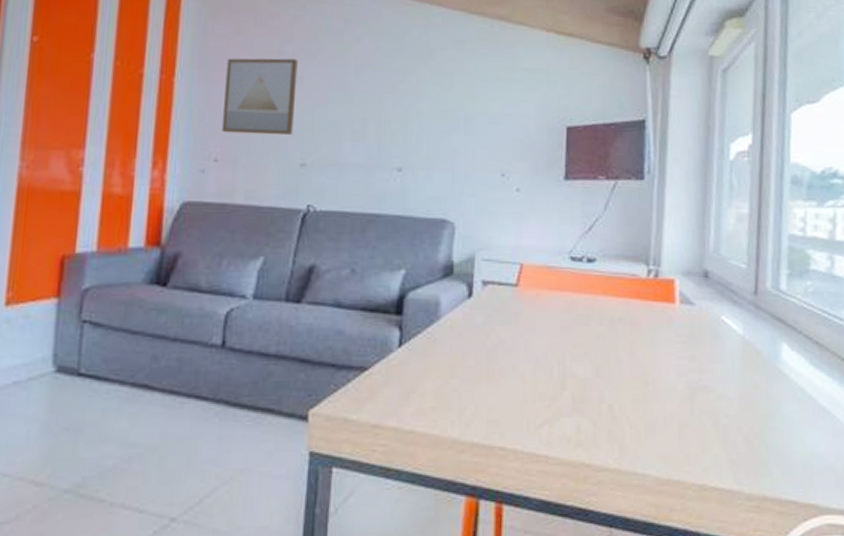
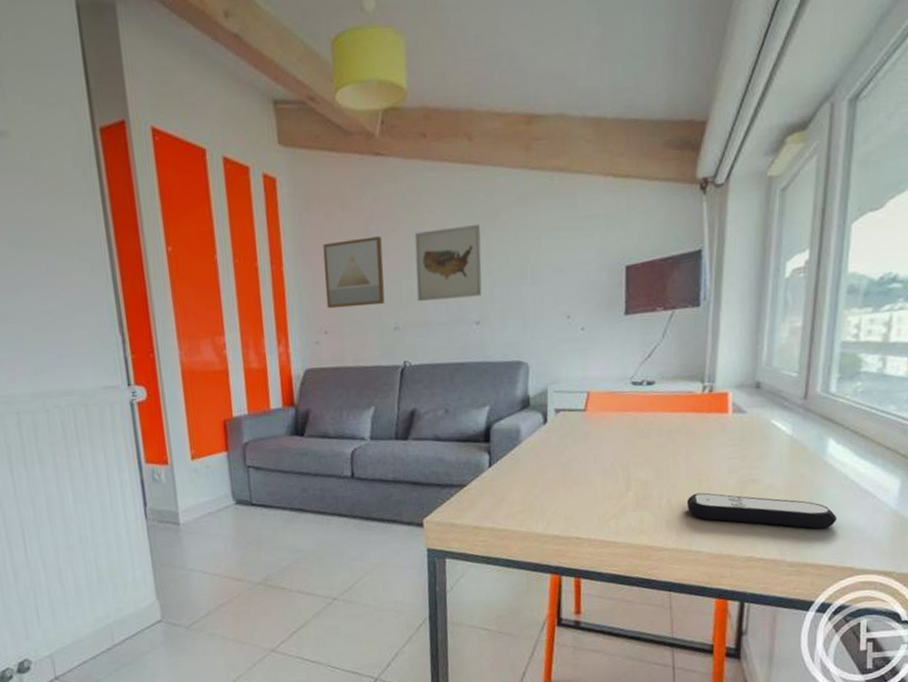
wall art: none [332,60,411,140] -> present [414,223,482,301]
remote control: none [630,398,797,453] -> present [686,492,837,529]

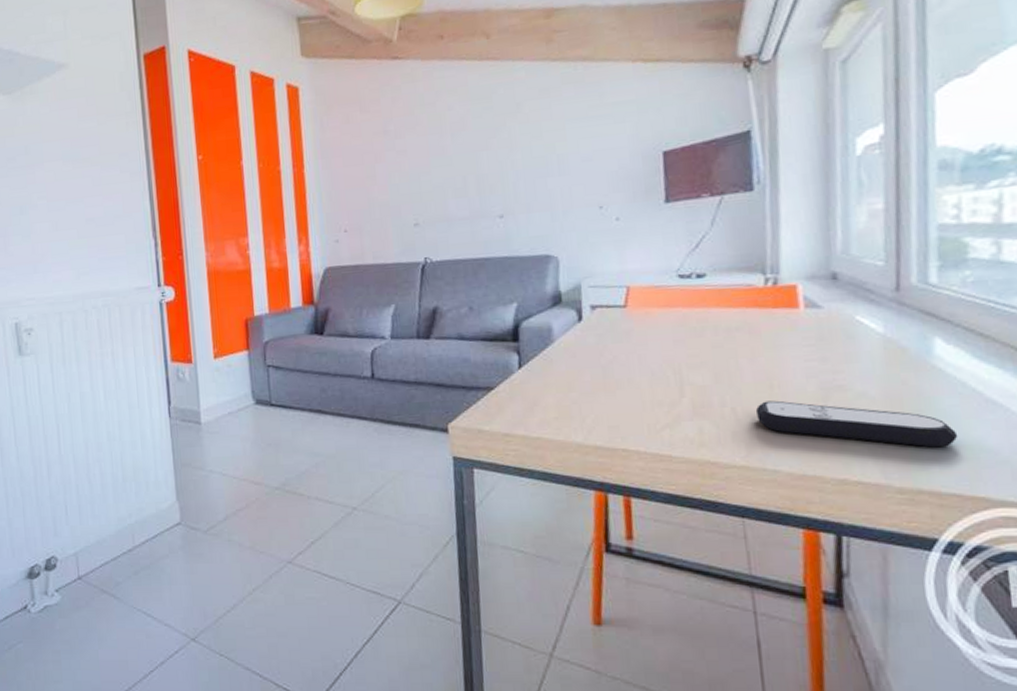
wall art: present [323,236,385,309] -> none [342,135,404,208]
wall art: present [414,223,482,301] -> none [433,117,505,197]

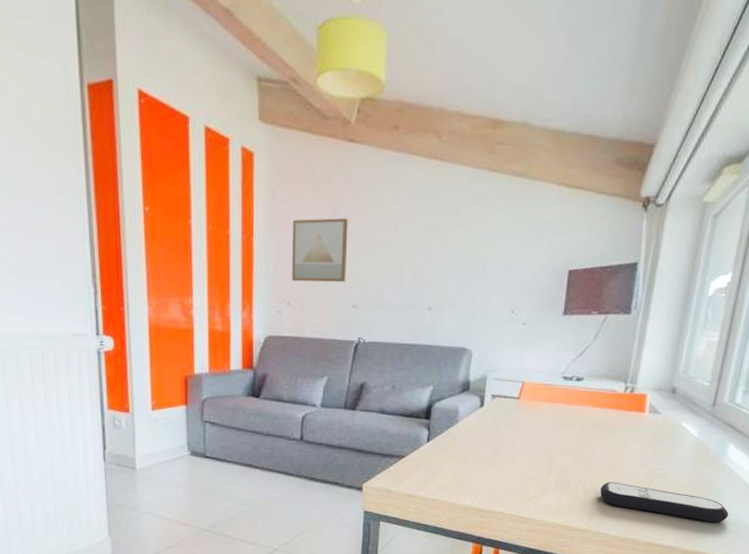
wall art: none [342,135,404,208] -> present [291,218,348,283]

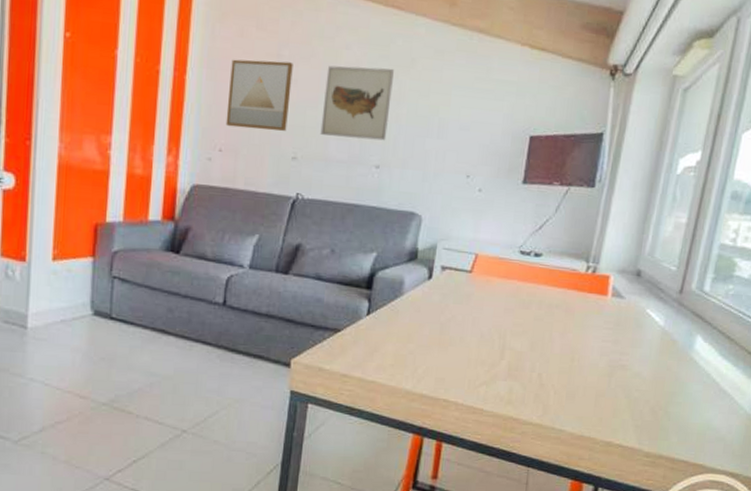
wall art: none [376,216,440,284] -> present [320,65,394,141]
remote control: present [600,482,729,523] -> none [556,371,696,423]

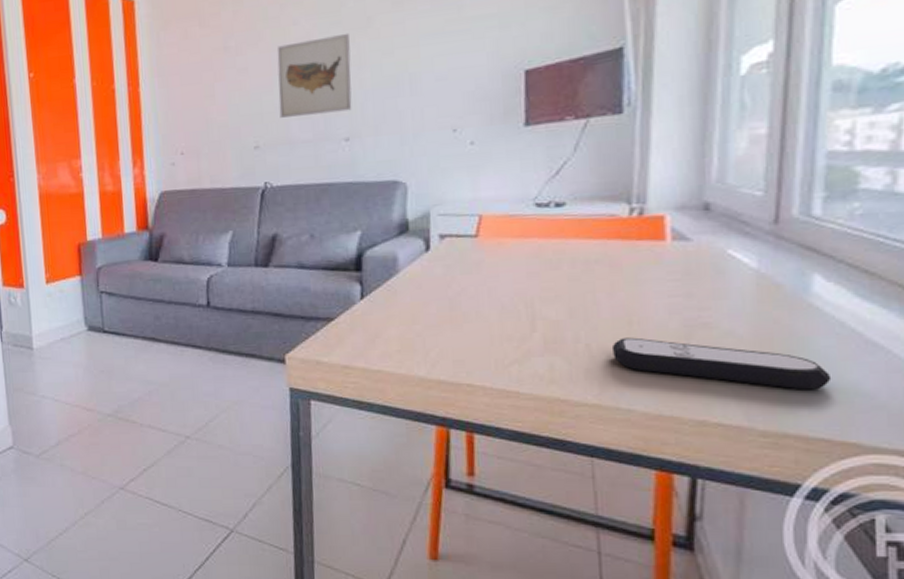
wall art: present [225,59,293,131] -> none [180,52,245,129]
remote control: none [556,371,696,423] -> present [611,337,832,390]

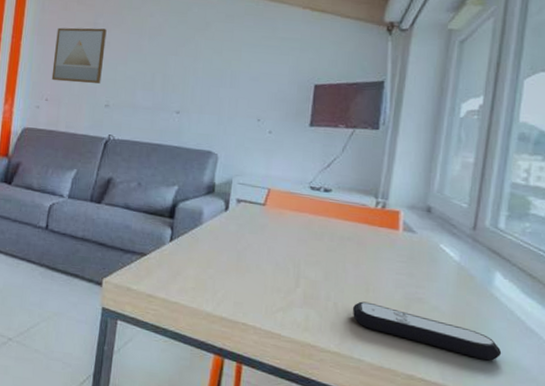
wall art: none [180,52,245,129] -> present [51,27,107,84]
wall art: present [276,32,352,118] -> none [129,30,191,91]

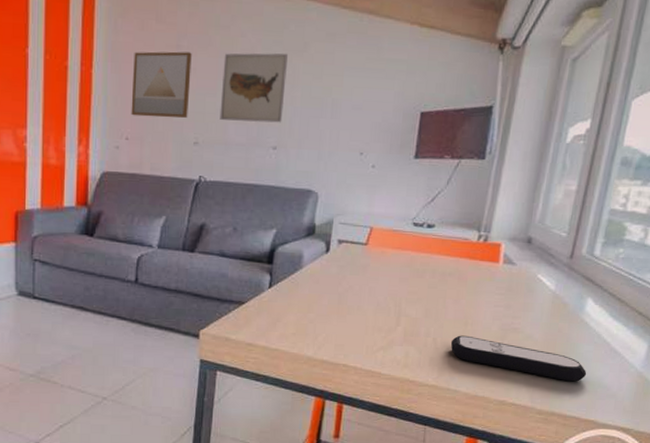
wall art: none [129,30,191,91] -> present [219,53,288,123]

